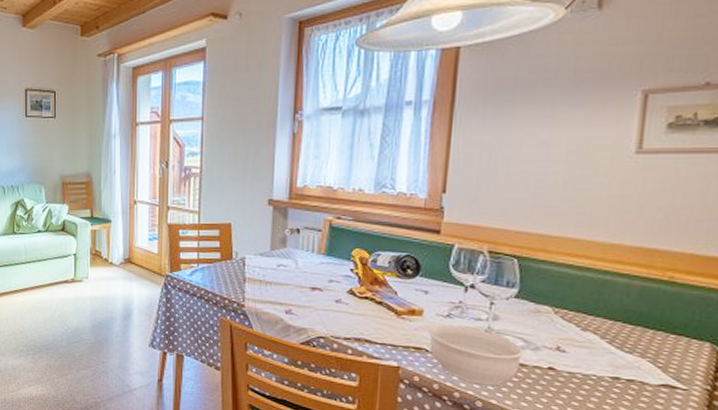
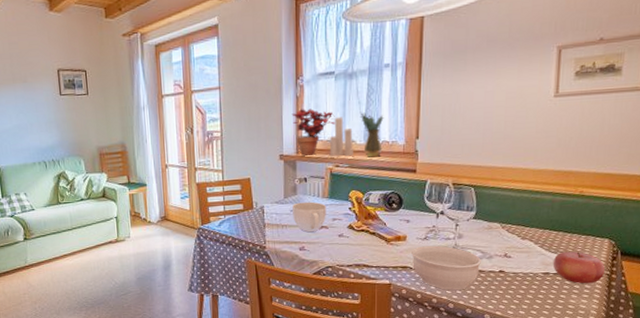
cup: none [279,257,323,294] -> present [292,201,327,233]
potted plant: none [286,148,339,204] -> present [291,108,335,157]
candle: none [329,155,361,208] -> present [329,113,353,158]
vase: none [370,157,402,211] -> present [360,112,384,158]
fruit: none [625,352,705,400] -> present [552,251,606,284]

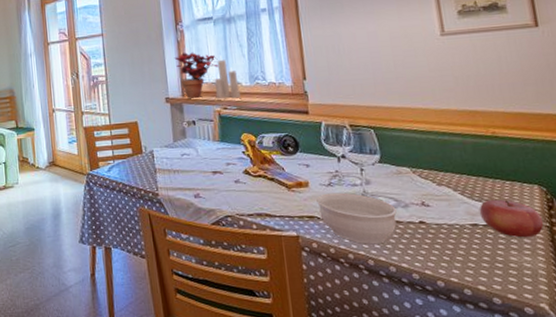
cup: present [292,201,327,233] -> none [183,145,220,179]
vase: present [360,112,384,158] -> none [242,55,270,99]

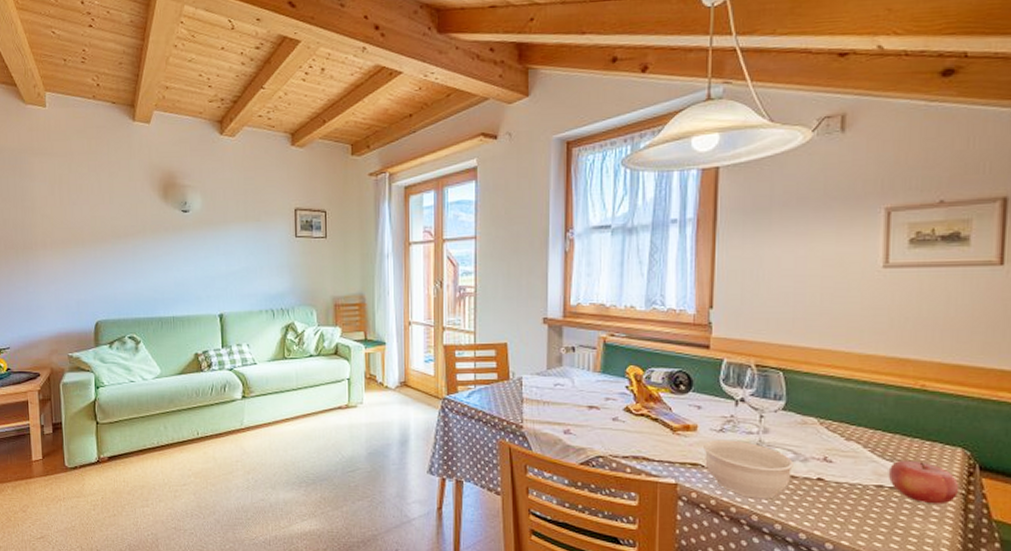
potted plant: present [174,52,219,99] -> none [559,266,611,322]
candle: present [214,56,241,100] -> none [603,273,632,325]

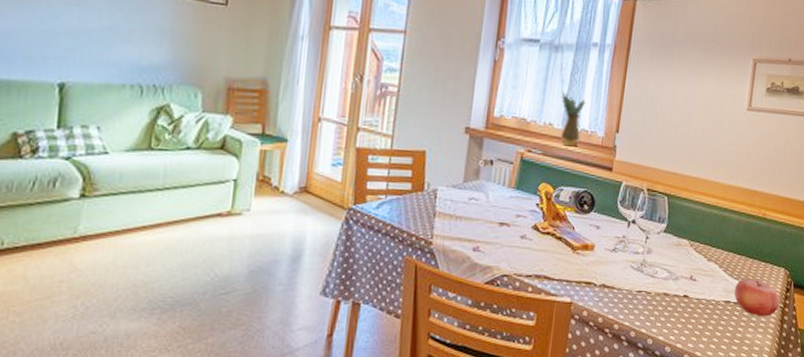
vase: none [640,274,670,327] -> present [560,92,586,147]
bowl: present [704,440,793,499] -> none [597,259,668,316]

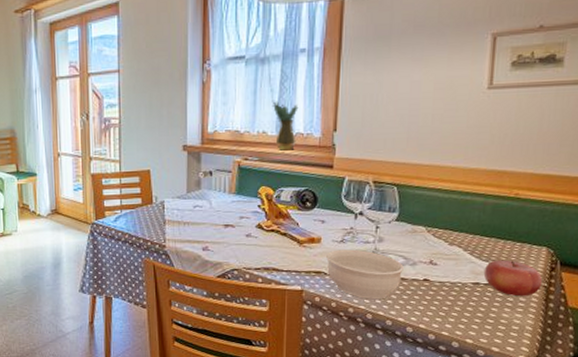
bowl: none [597,259,668,316] -> present [326,249,404,300]

